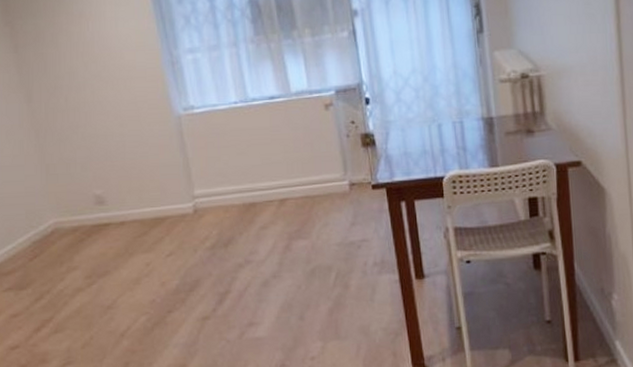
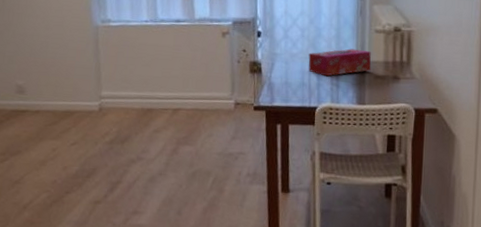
tissue box: none [427,104,501,140] -> present [308,48,372,77]

